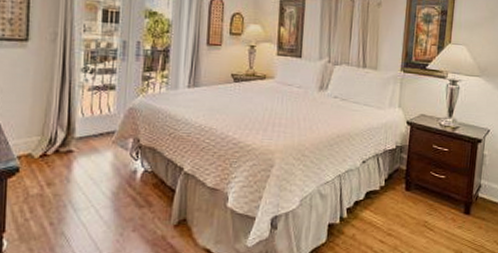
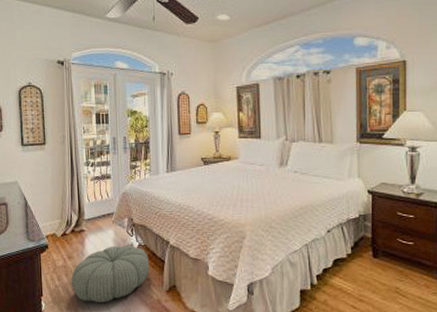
pouf: none [48,170,156,239] -> present [71,245,150,302]

